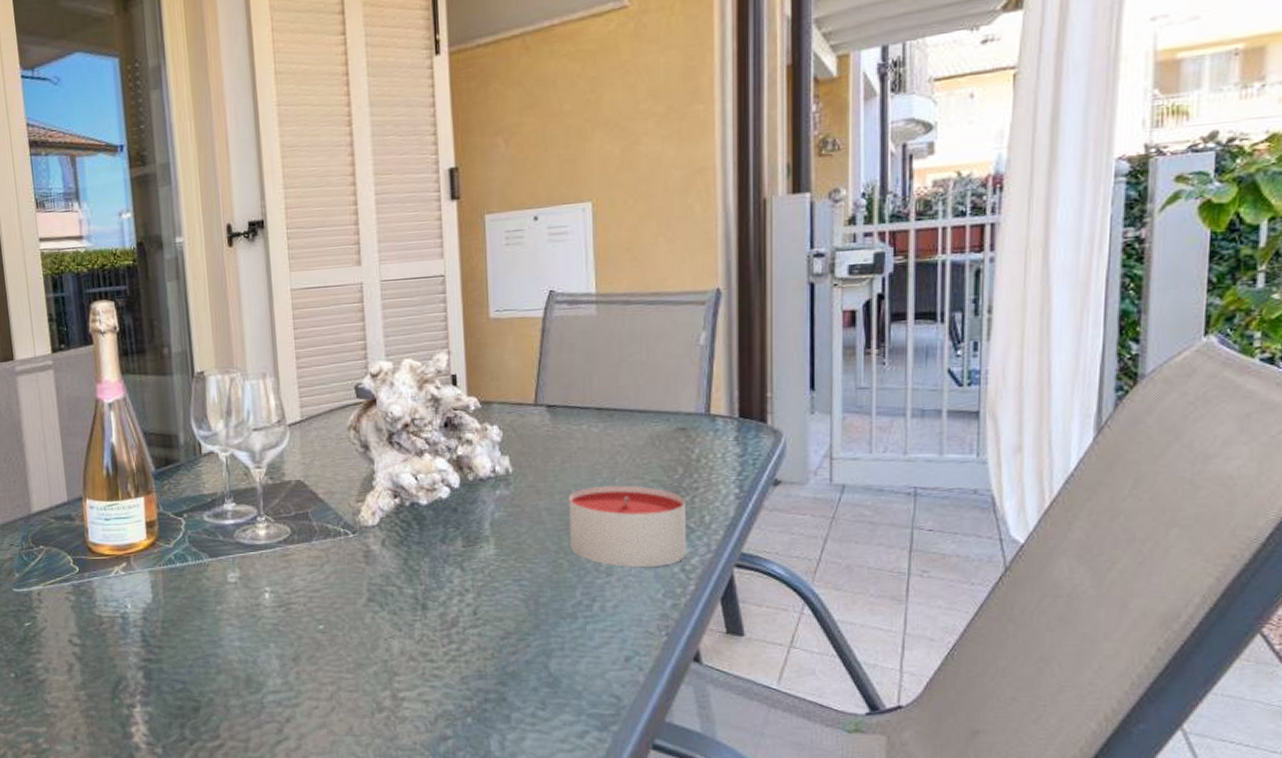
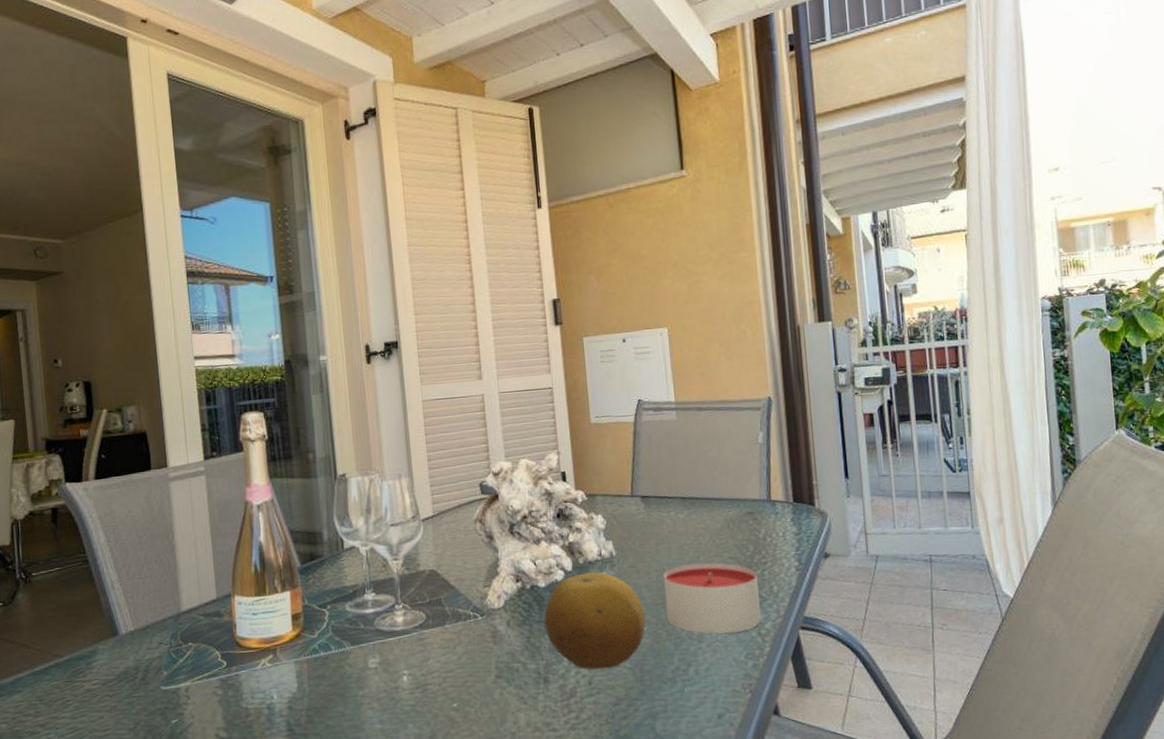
fruit: none [424,490,545,599] -> present [544,572,646,670]

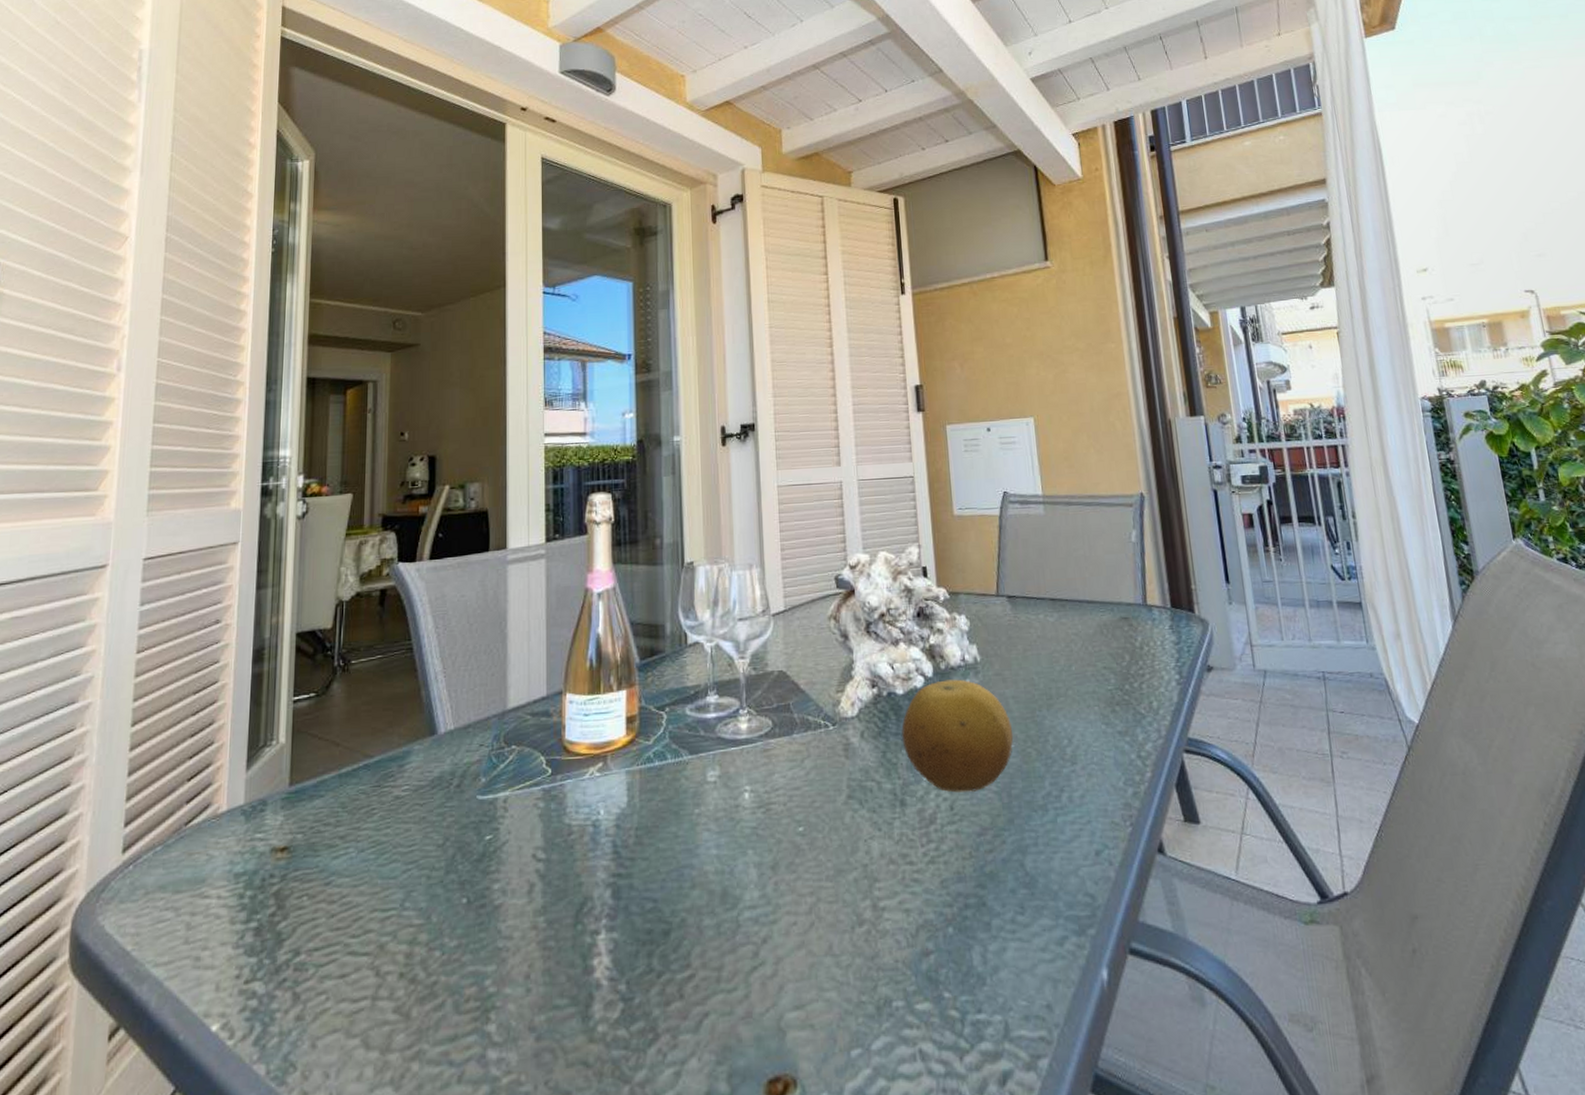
candle: present [663,563,761,634] -> none [1032,673,1140,756]

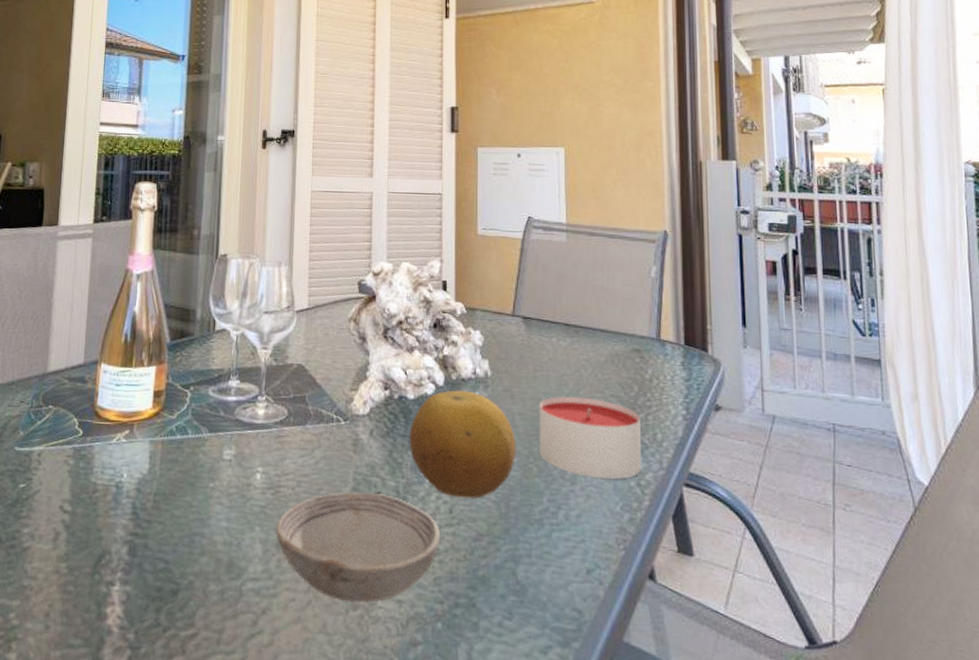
bowl: none [770,797,944,920] -> present [276,492,441,604]
candle: none [1032,673,1140,756] -> present [539,397,641,480]

